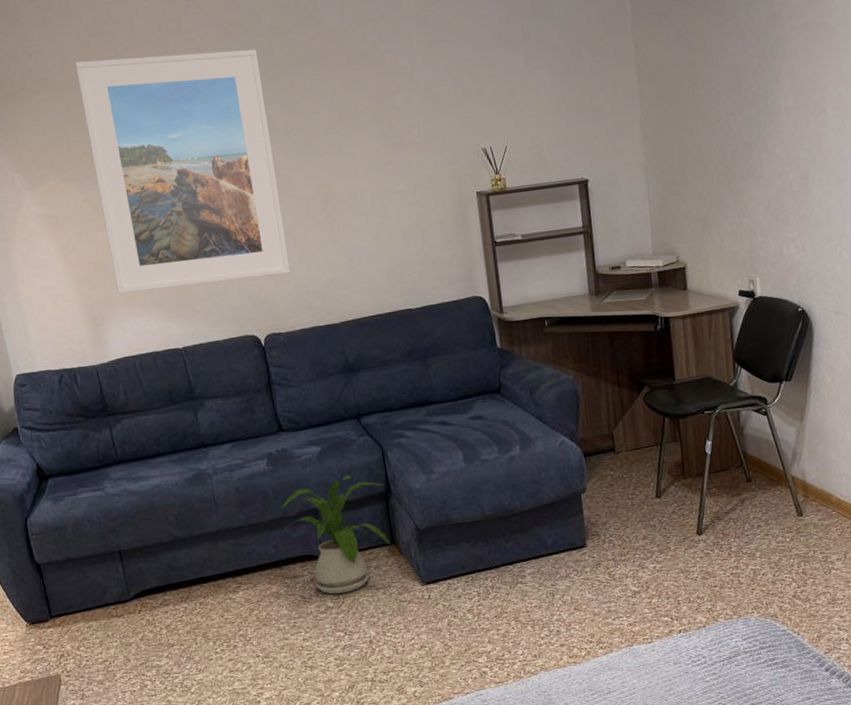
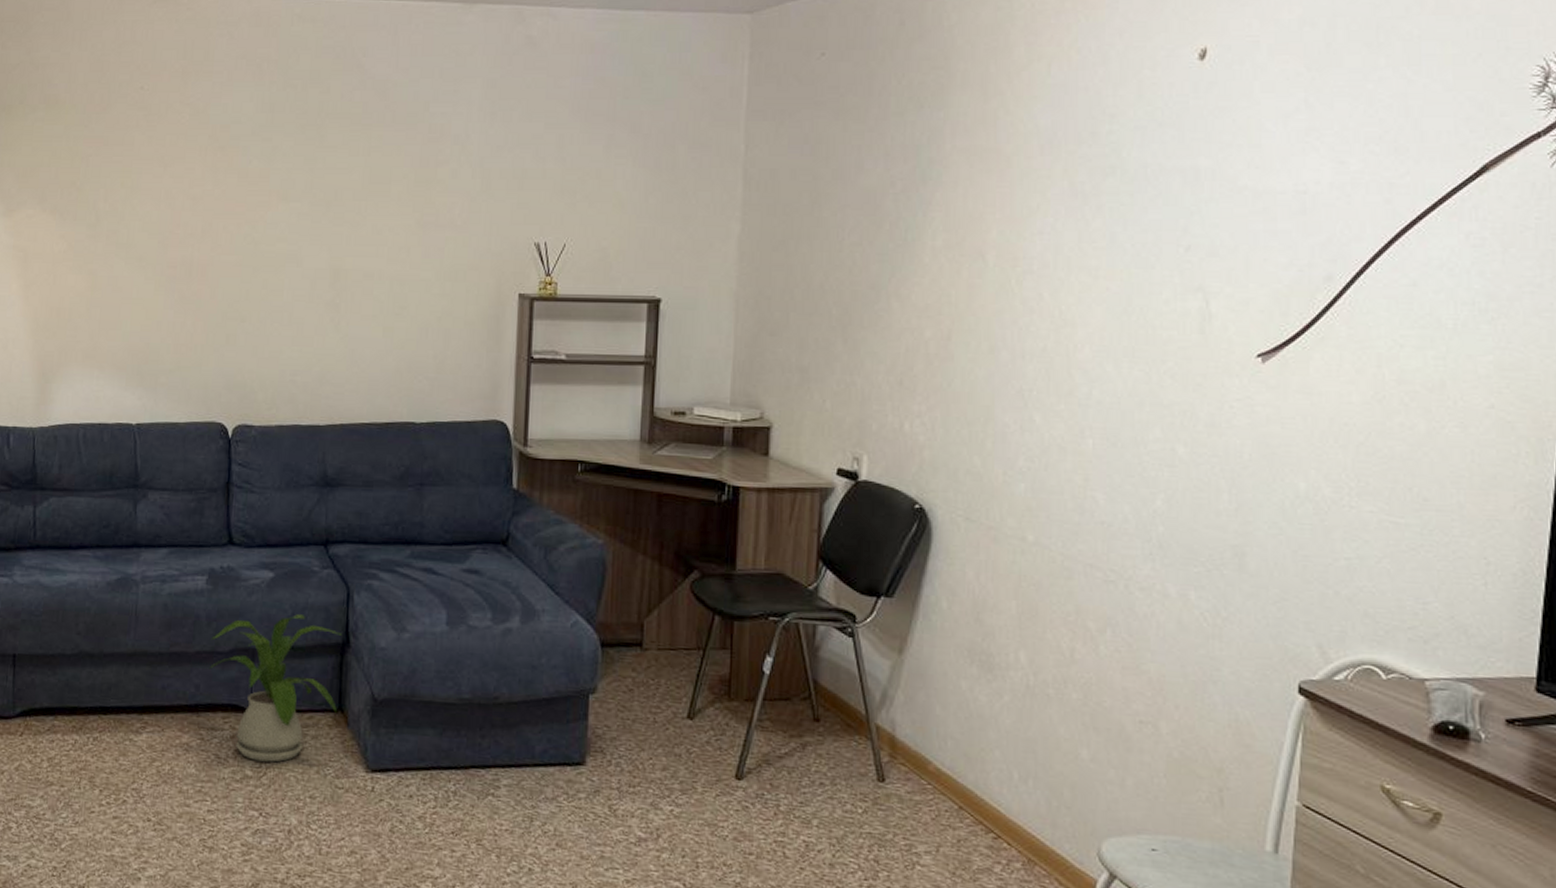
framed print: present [75,48,291,294] -> none [76,80,289,356]

